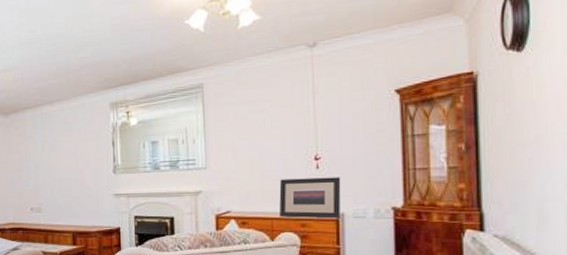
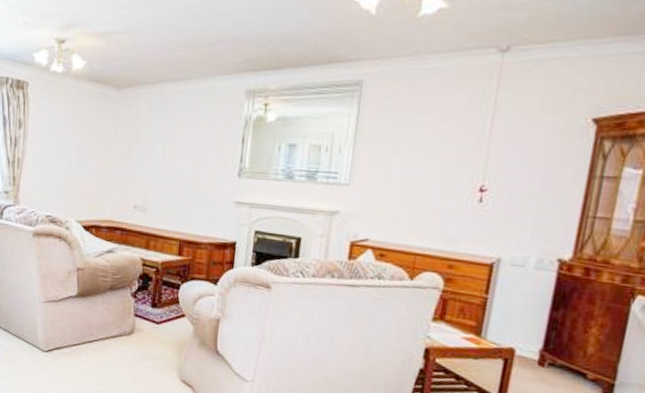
picture frame: present [279,177,341,219] -> none [425,209,506,264]

